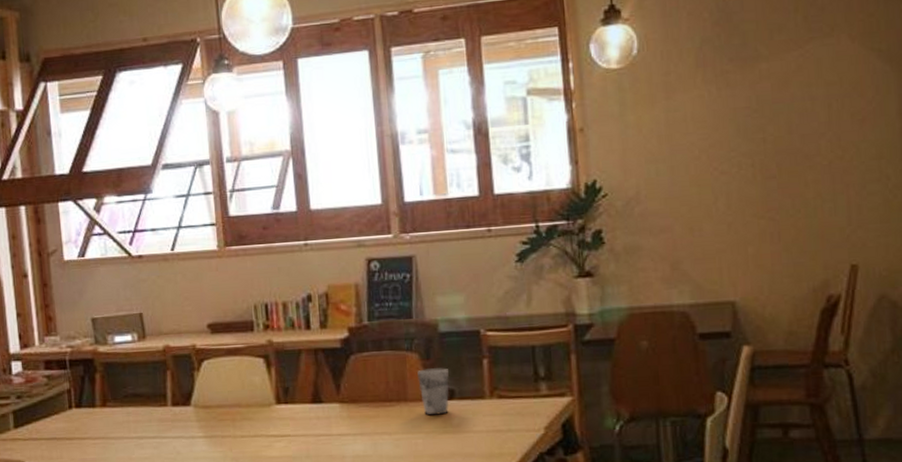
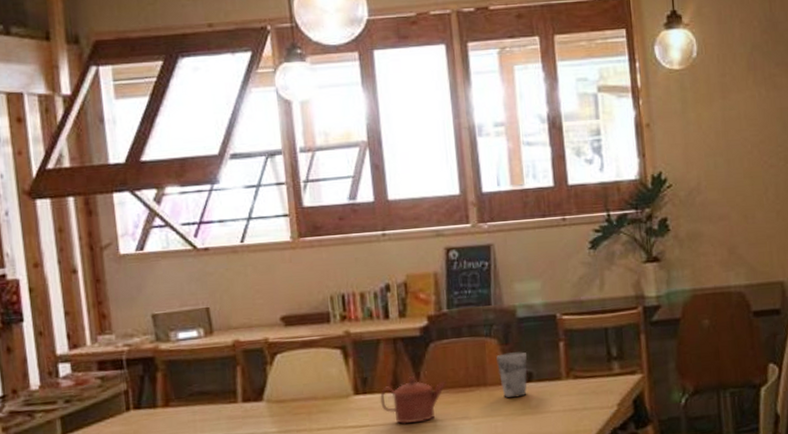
teapot: none [301,388,367,436] -> present [380,376,447,424]

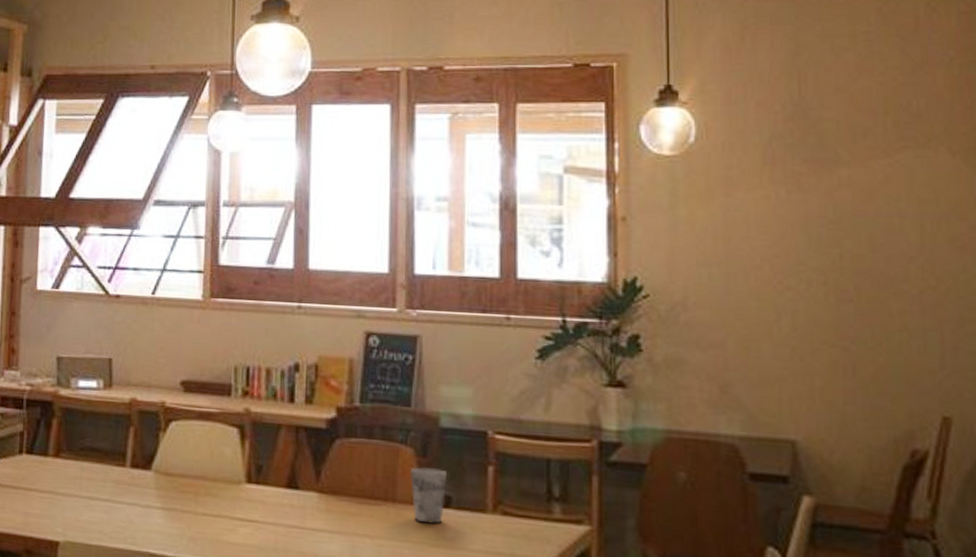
teapot: present [380,376,447,424] -> none [273,474,350,530]

